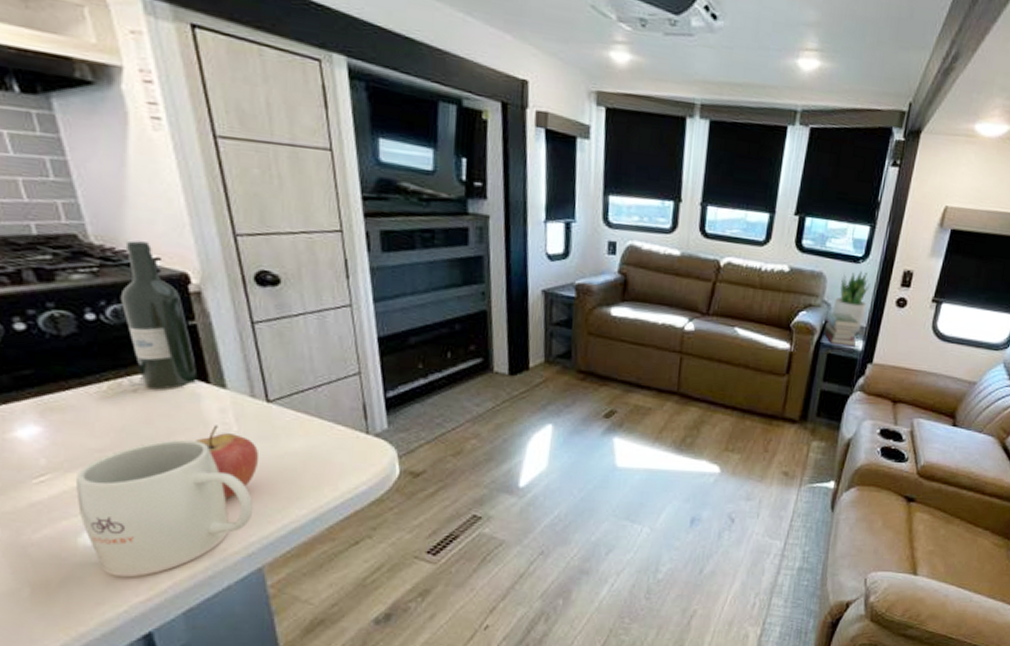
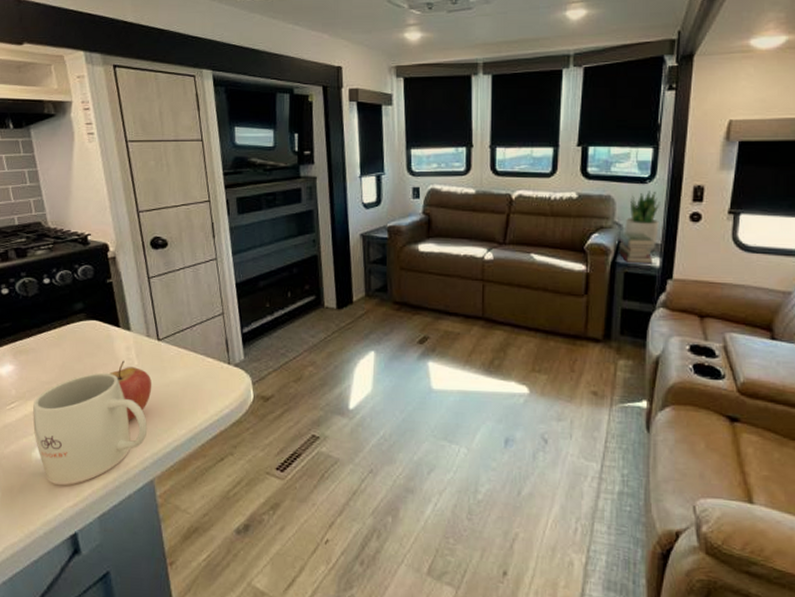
wine bottle: present [120,240,198,390] -> none [65,223,112,334]

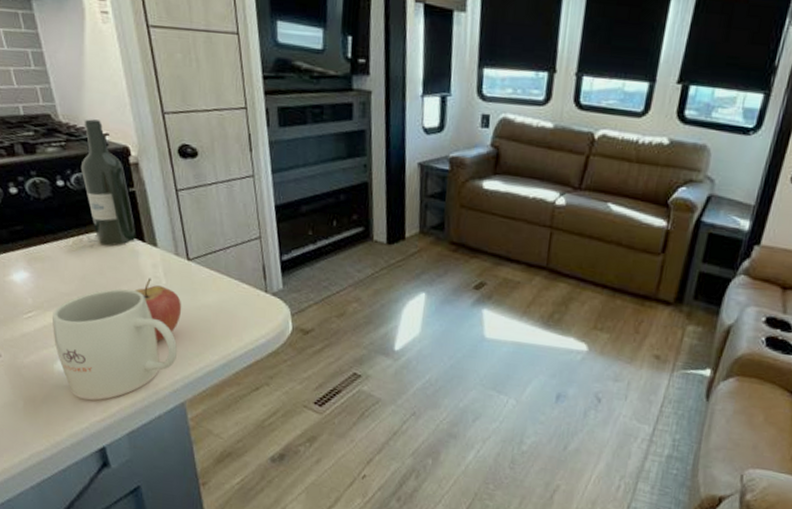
wine bottle: none [65,223,112,334] -> present [80,119,137,247]
books: present [618,232,653,264] -> none [705,187,747,227]
planter: present [625,191,660,252] -> none [716,143,762,213]

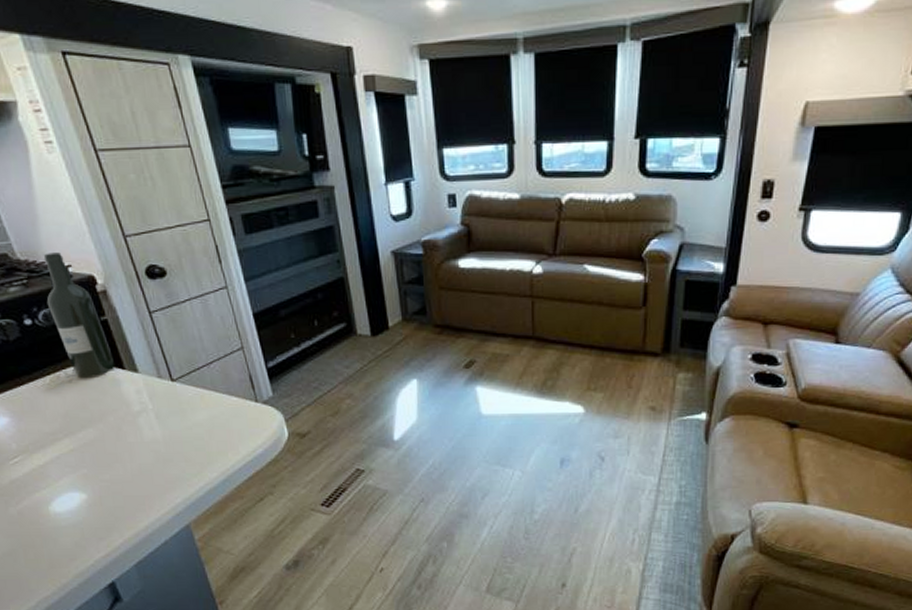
mug: present [53,289,178,401] -> none [40,419,175,538]
fruit: present [135,278,182,341] -> none [122,404,173,467]

